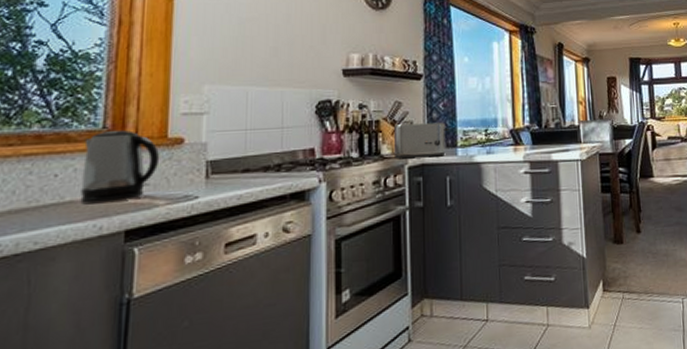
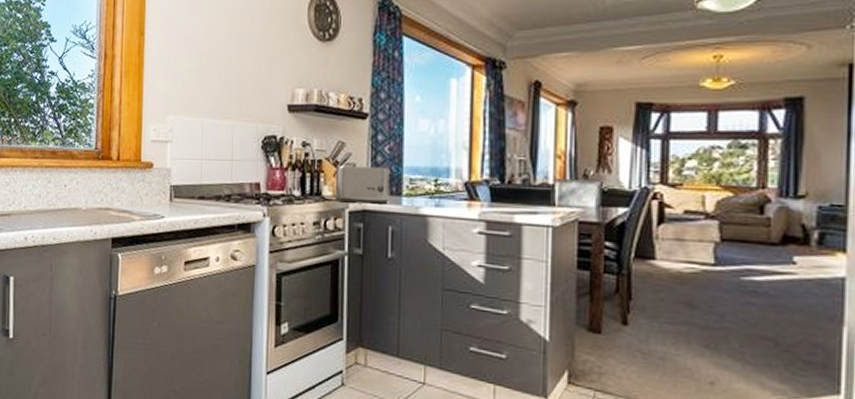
kettle: present [80,130,160,205] -> none [81,151,136,213]

